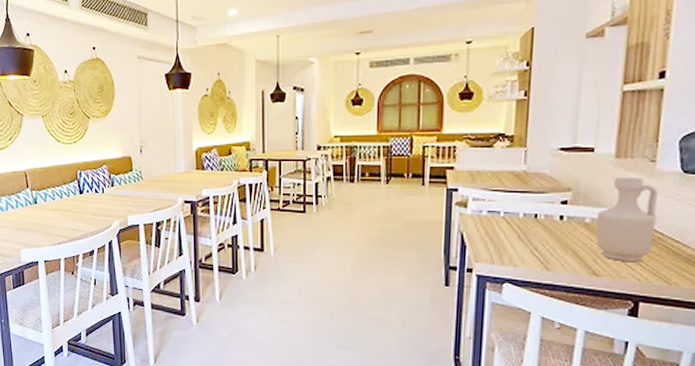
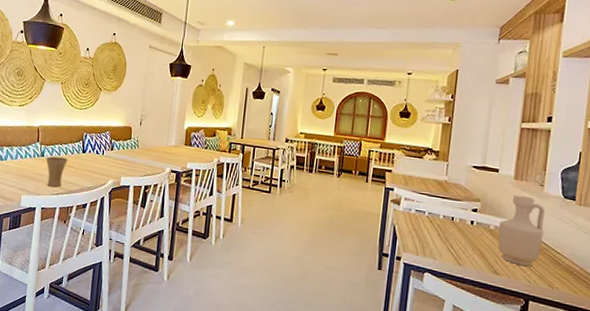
cup: none [39,201,65,237] -> present [45,156,69,187]

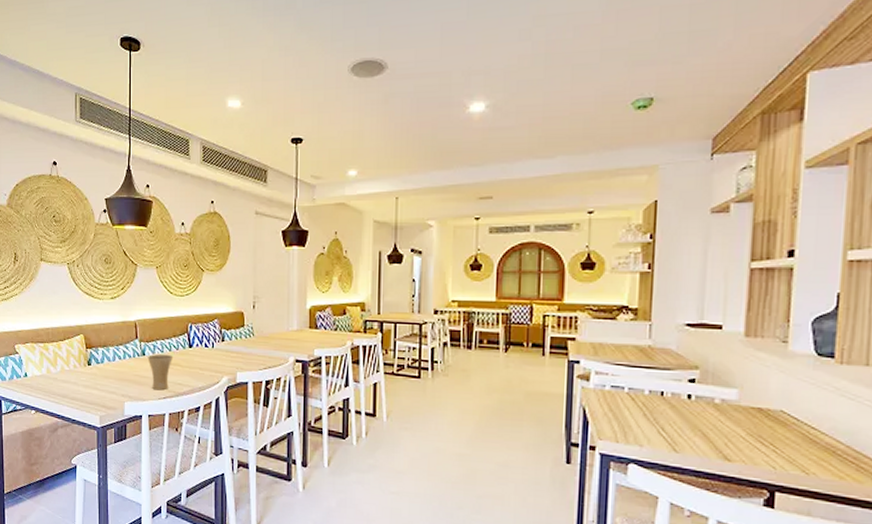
ceramic jug: present [497,194,546,267] -> none [726,356,792,449]

